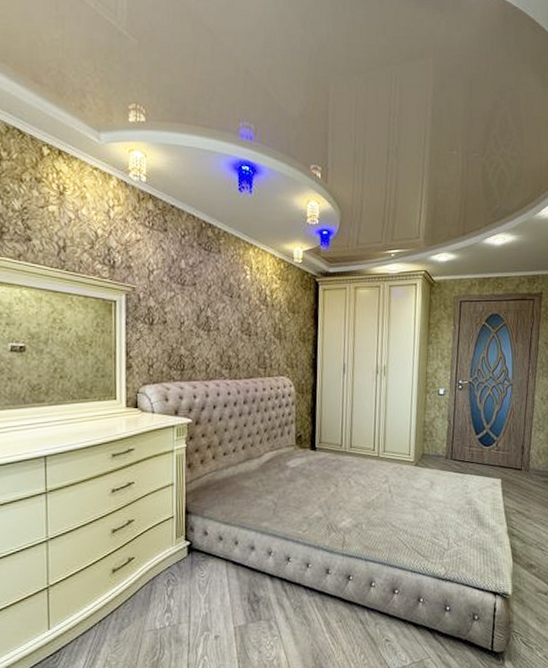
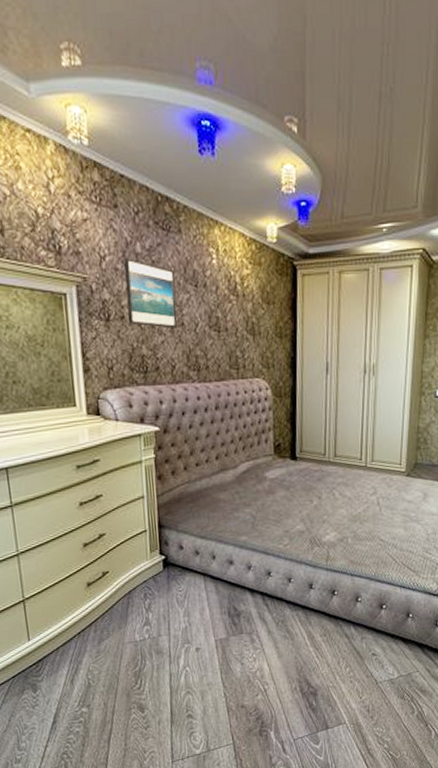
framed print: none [169,271,214,332] -> present [124,257,177,329]

